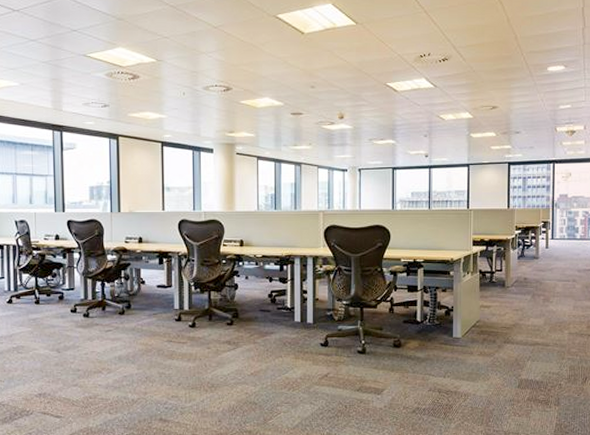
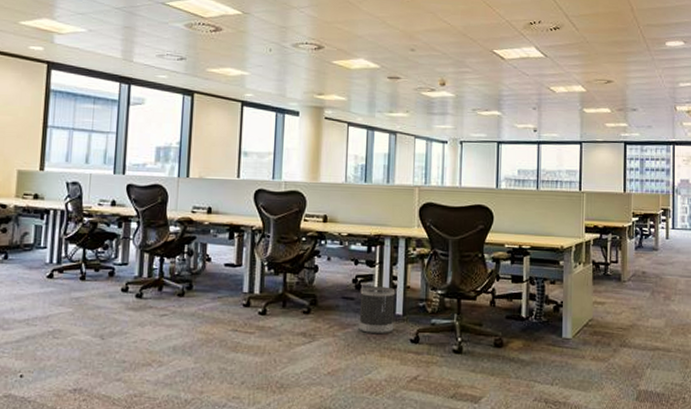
wastebasket: none [275,299,306,340] -> present [358,286,396,334]

